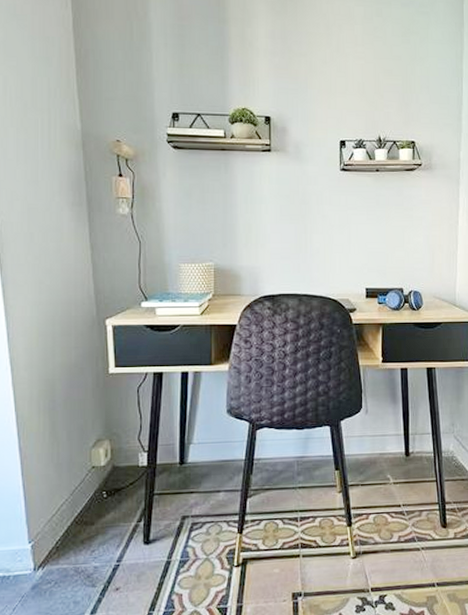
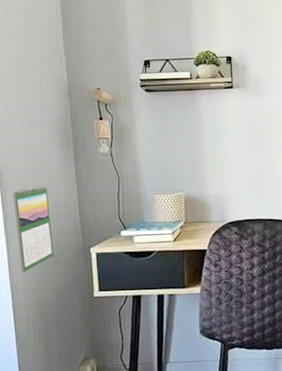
calendar: none [13,247,62,345] -> present [13,184,54,272]

